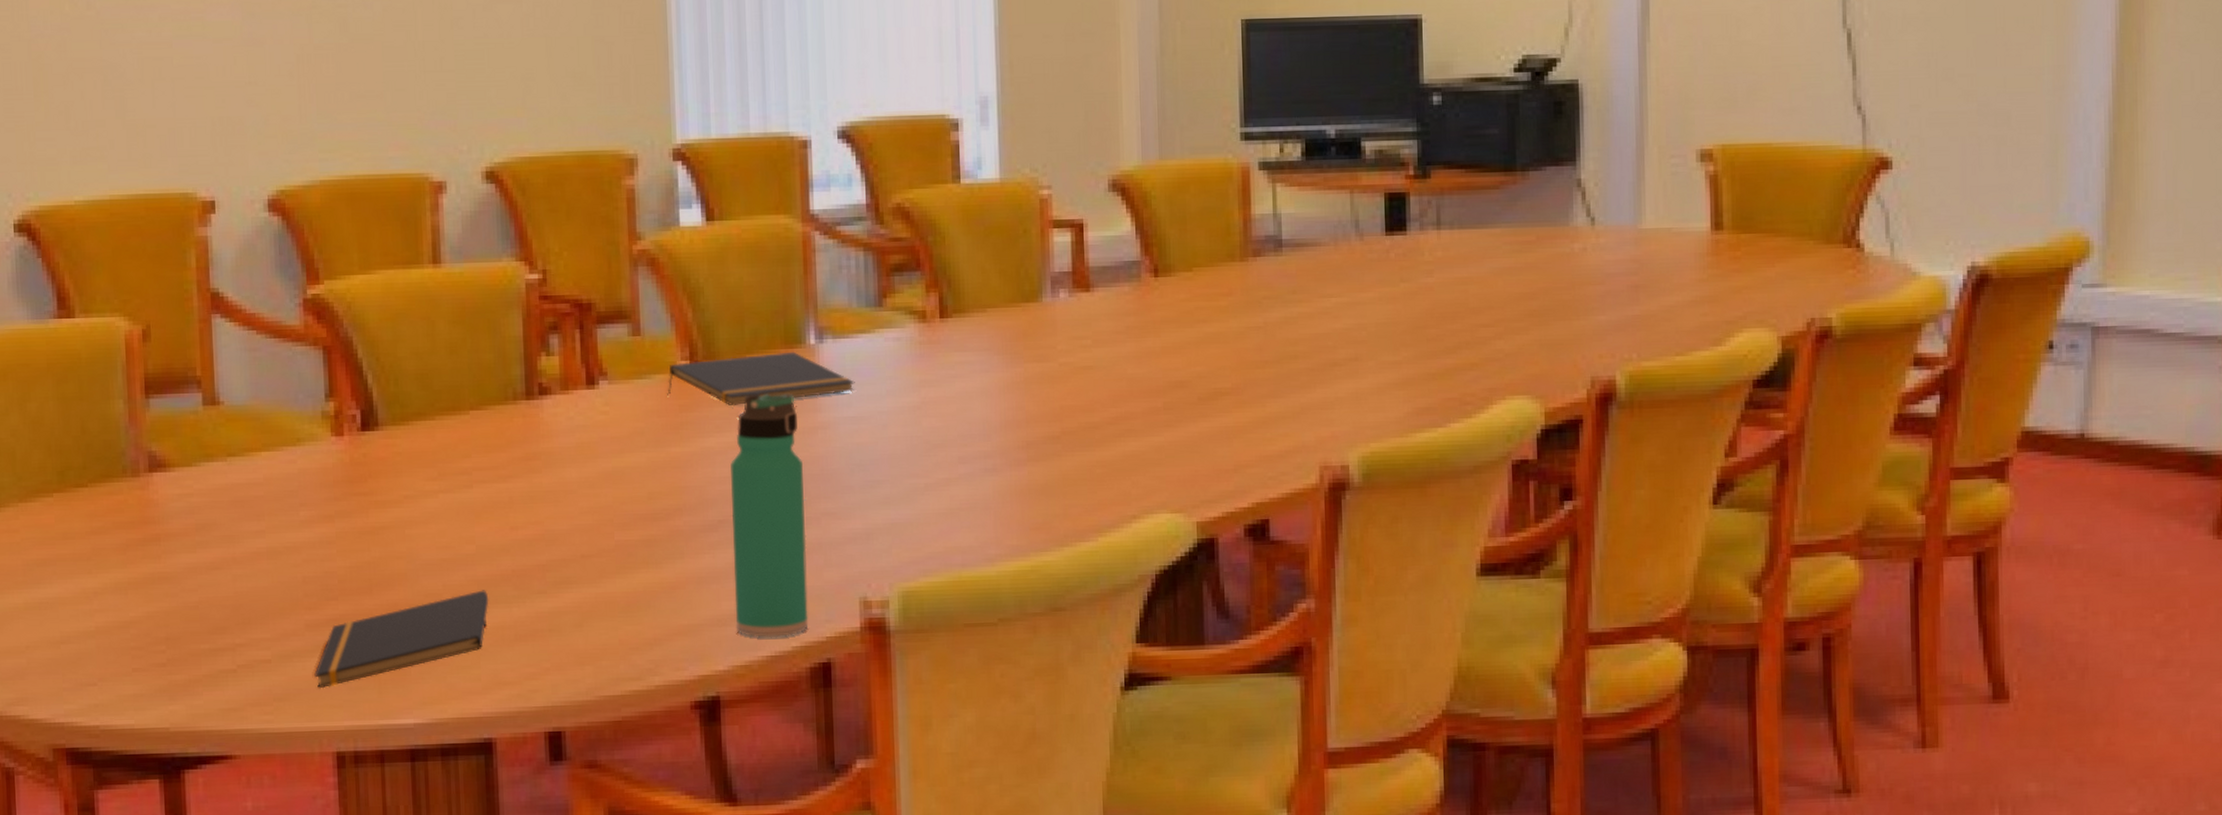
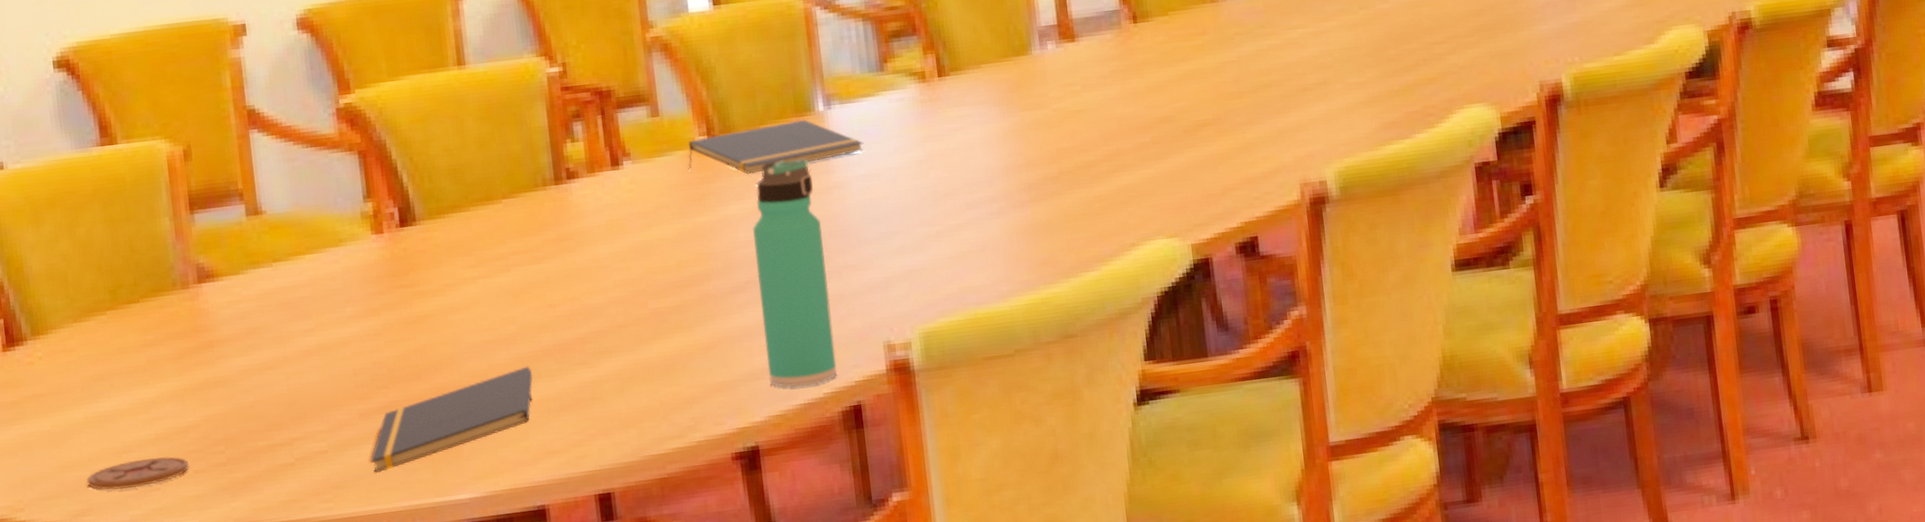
coaster: none [22,651,129,682] -> present [86,456,190,491]

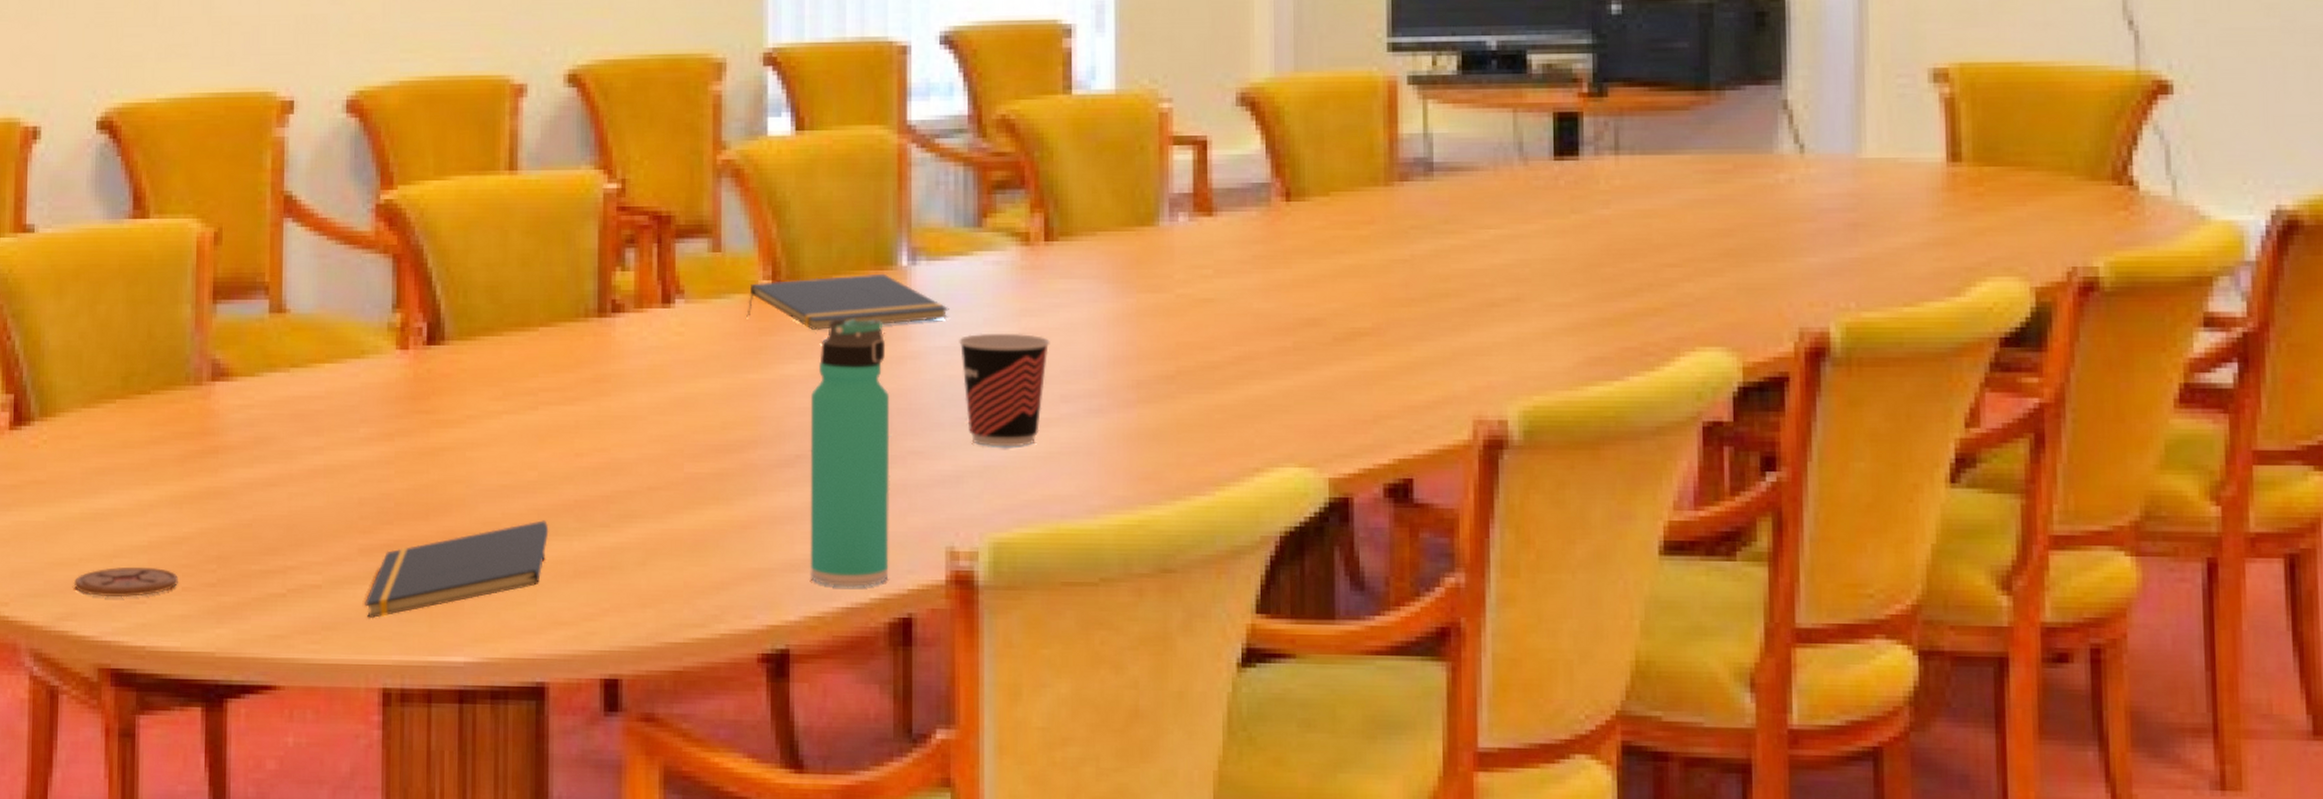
cup: none [875,156,952,254] -> present [959,333,1050,447]

